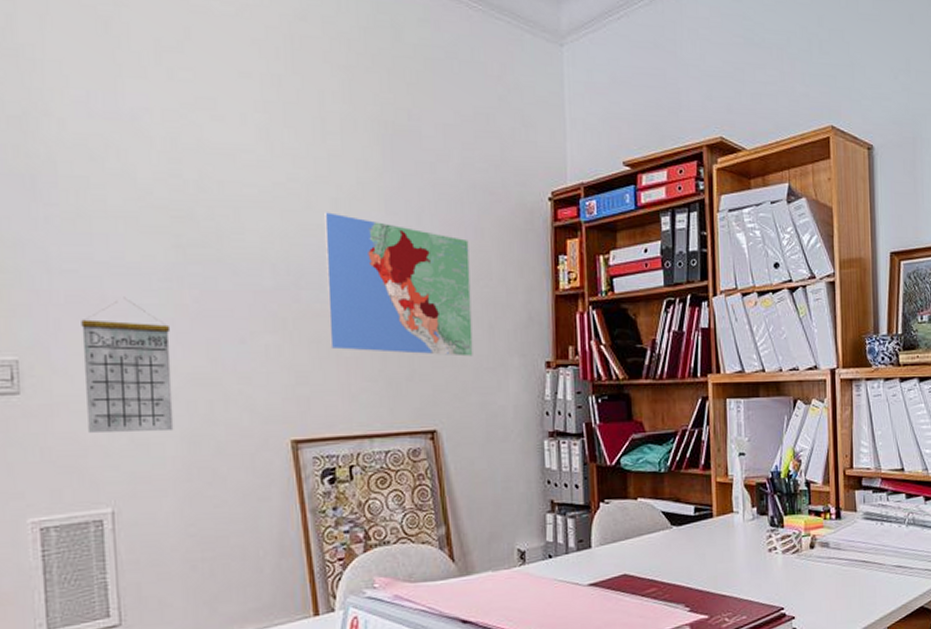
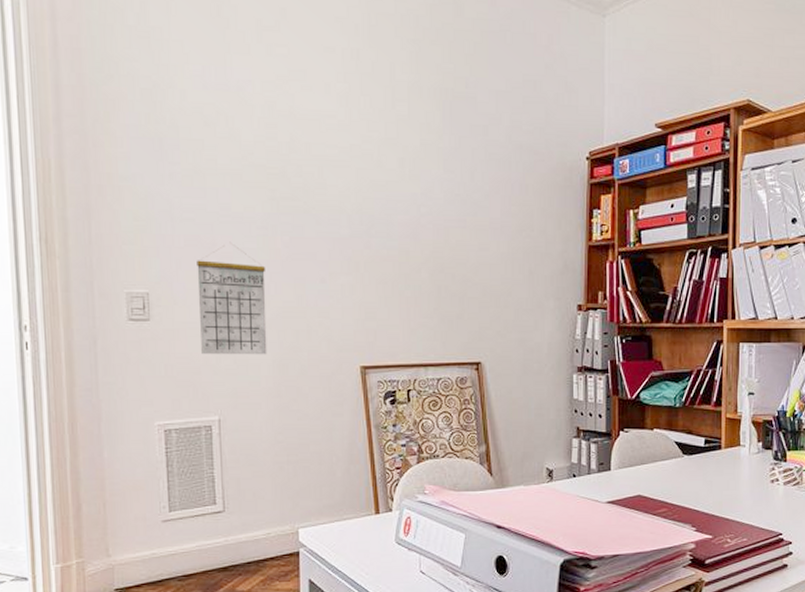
map: present [325,212,473,357] -> none [393,170,515,299]

